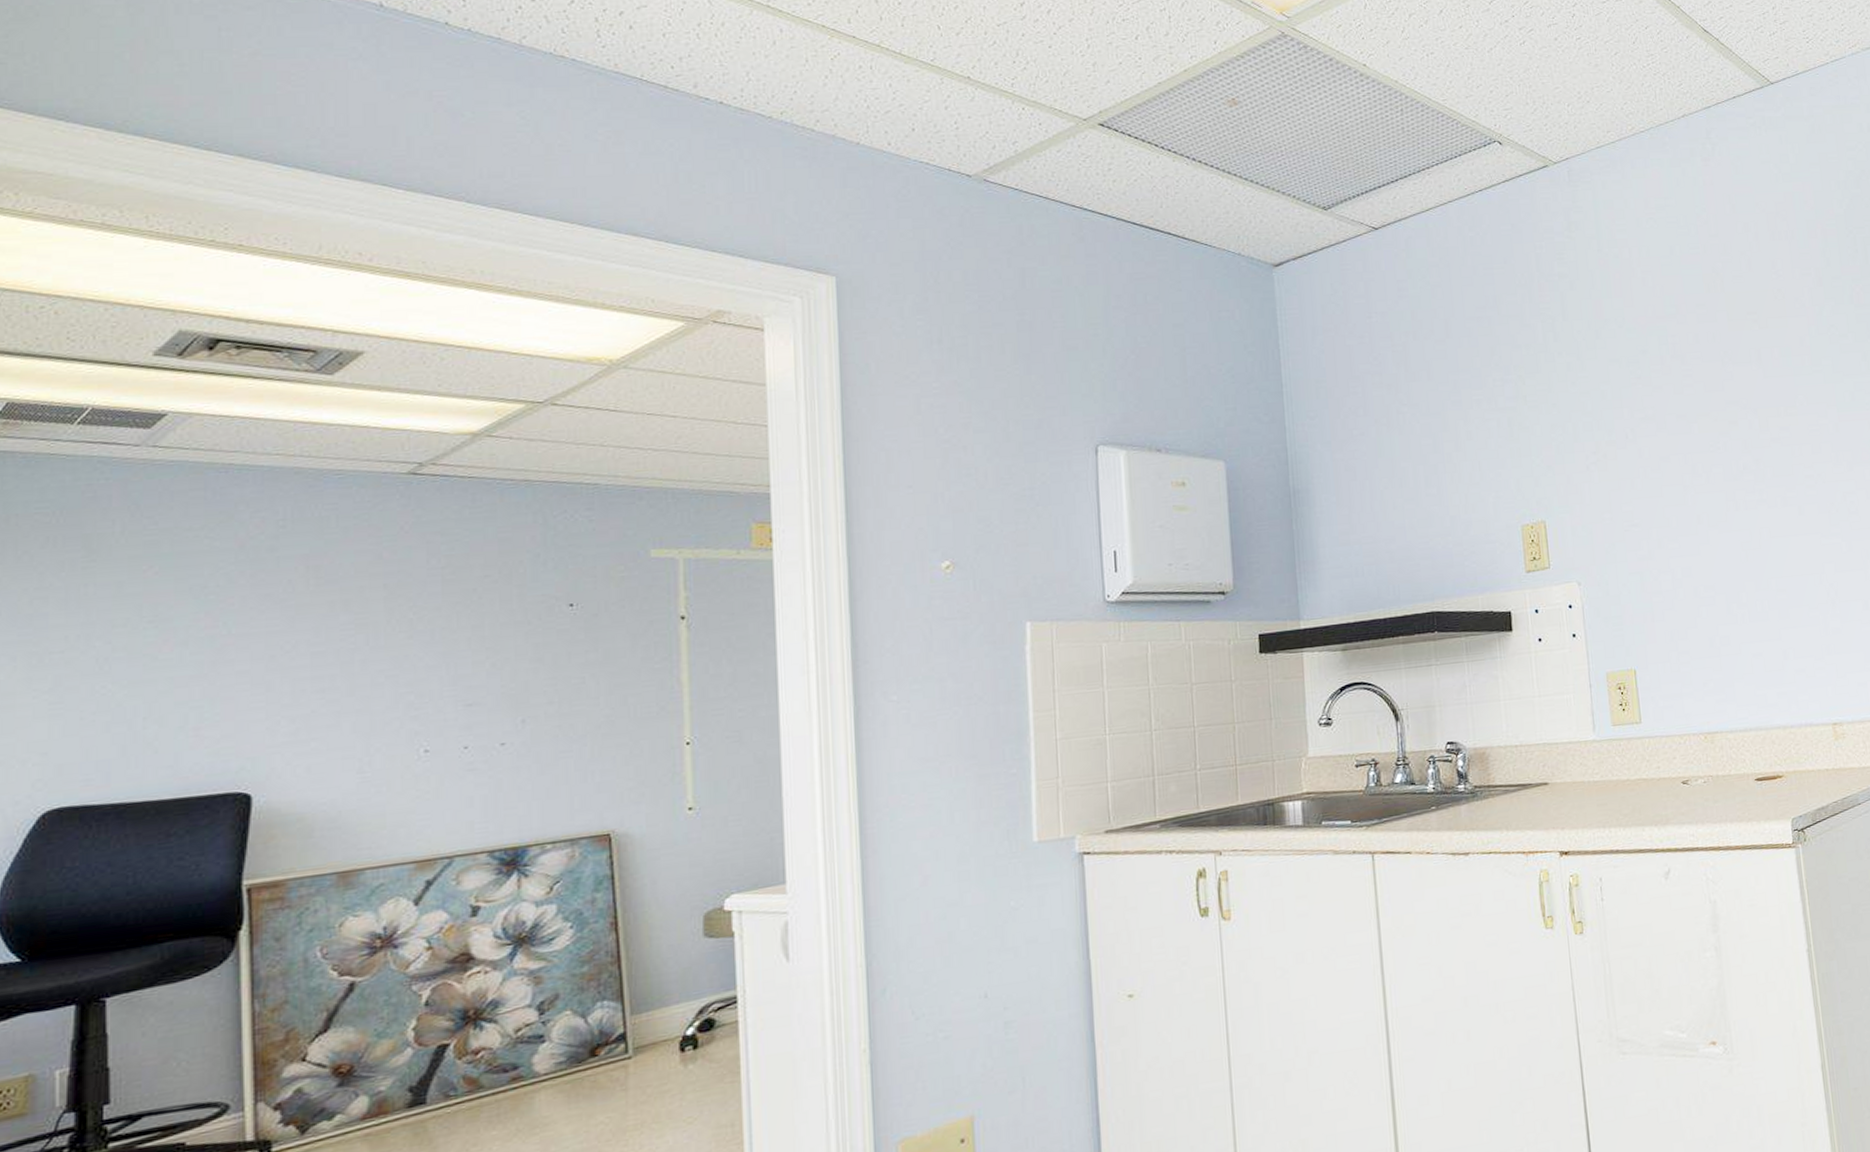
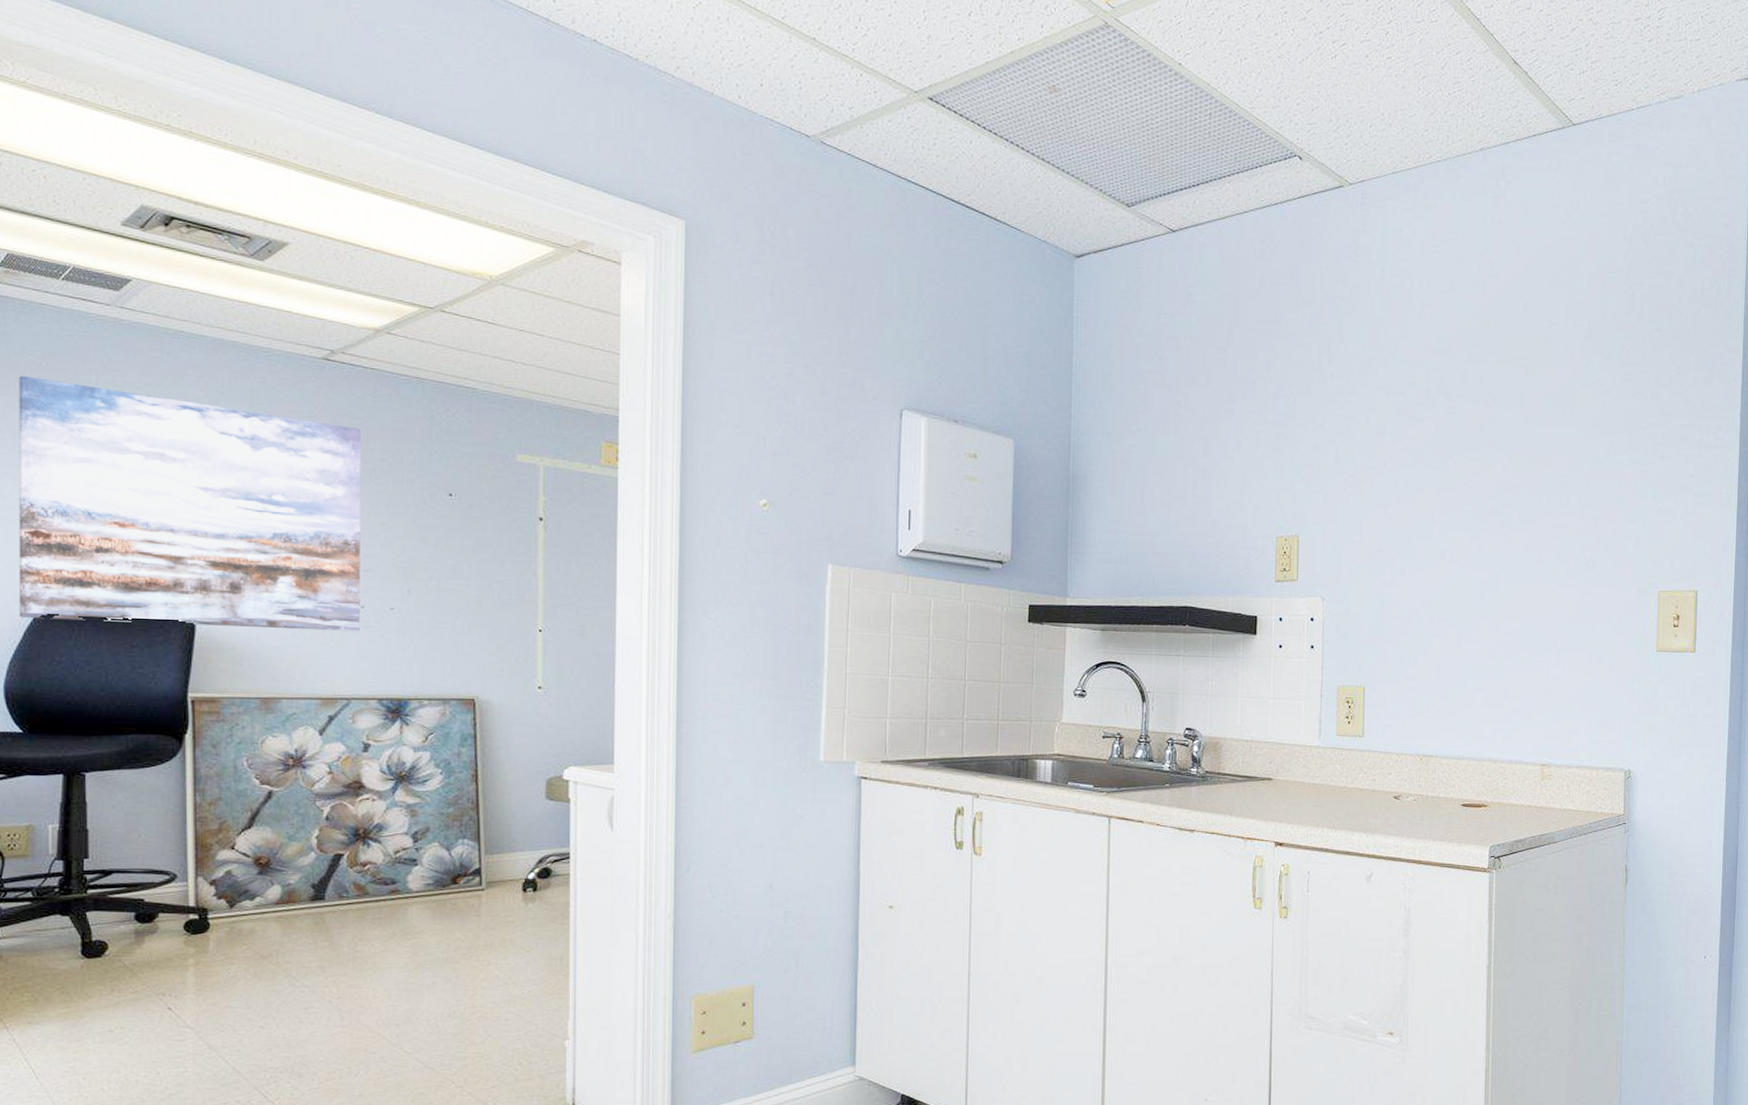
wall art: none [17,538,463,823] -> present [19,375,361,632]

